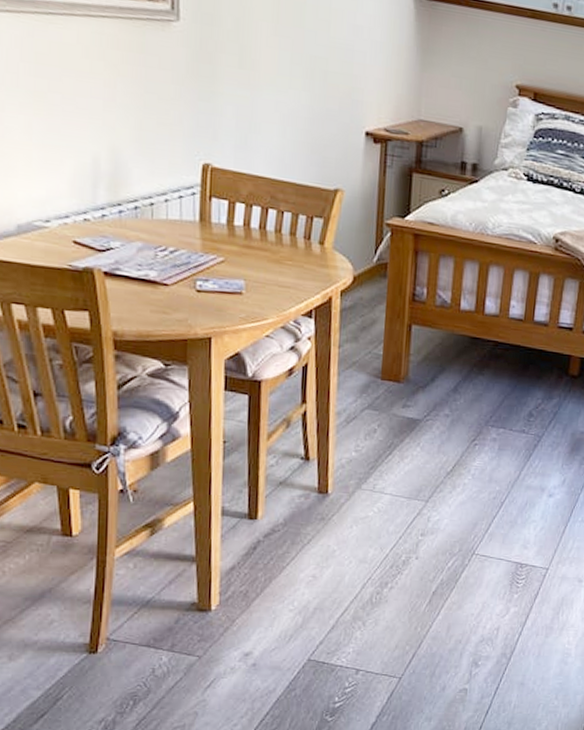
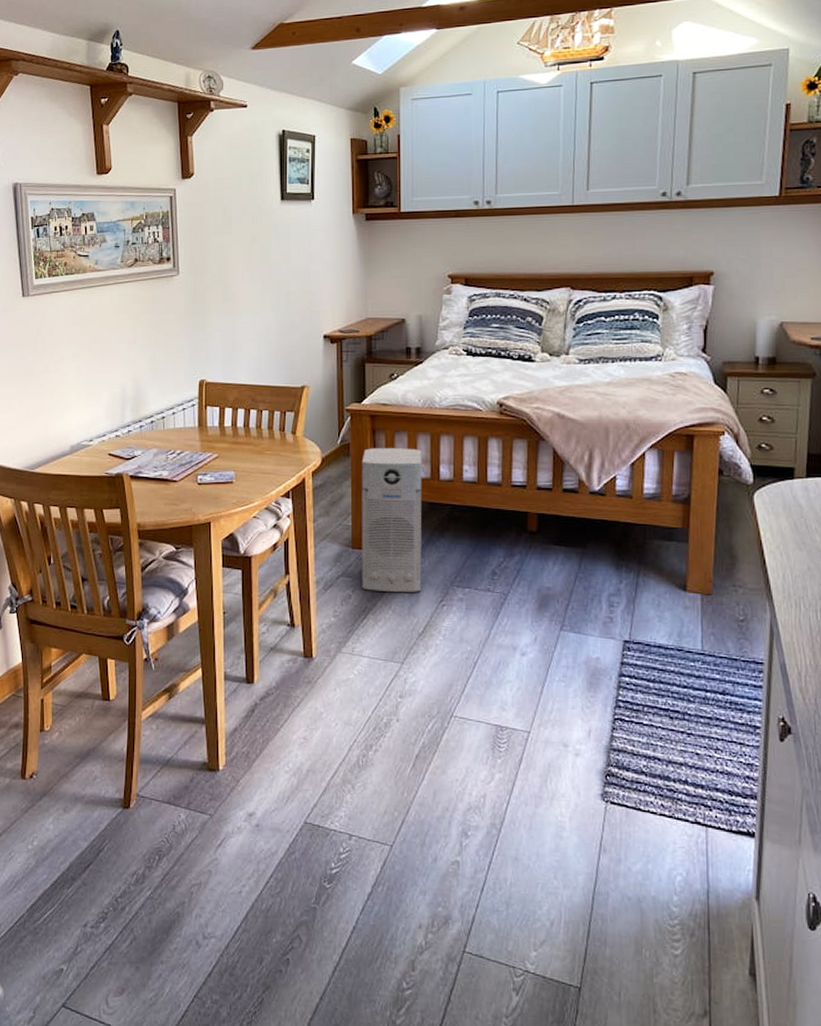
air purifier: none [389,271,468,430] -> present [361,448,422,593]

